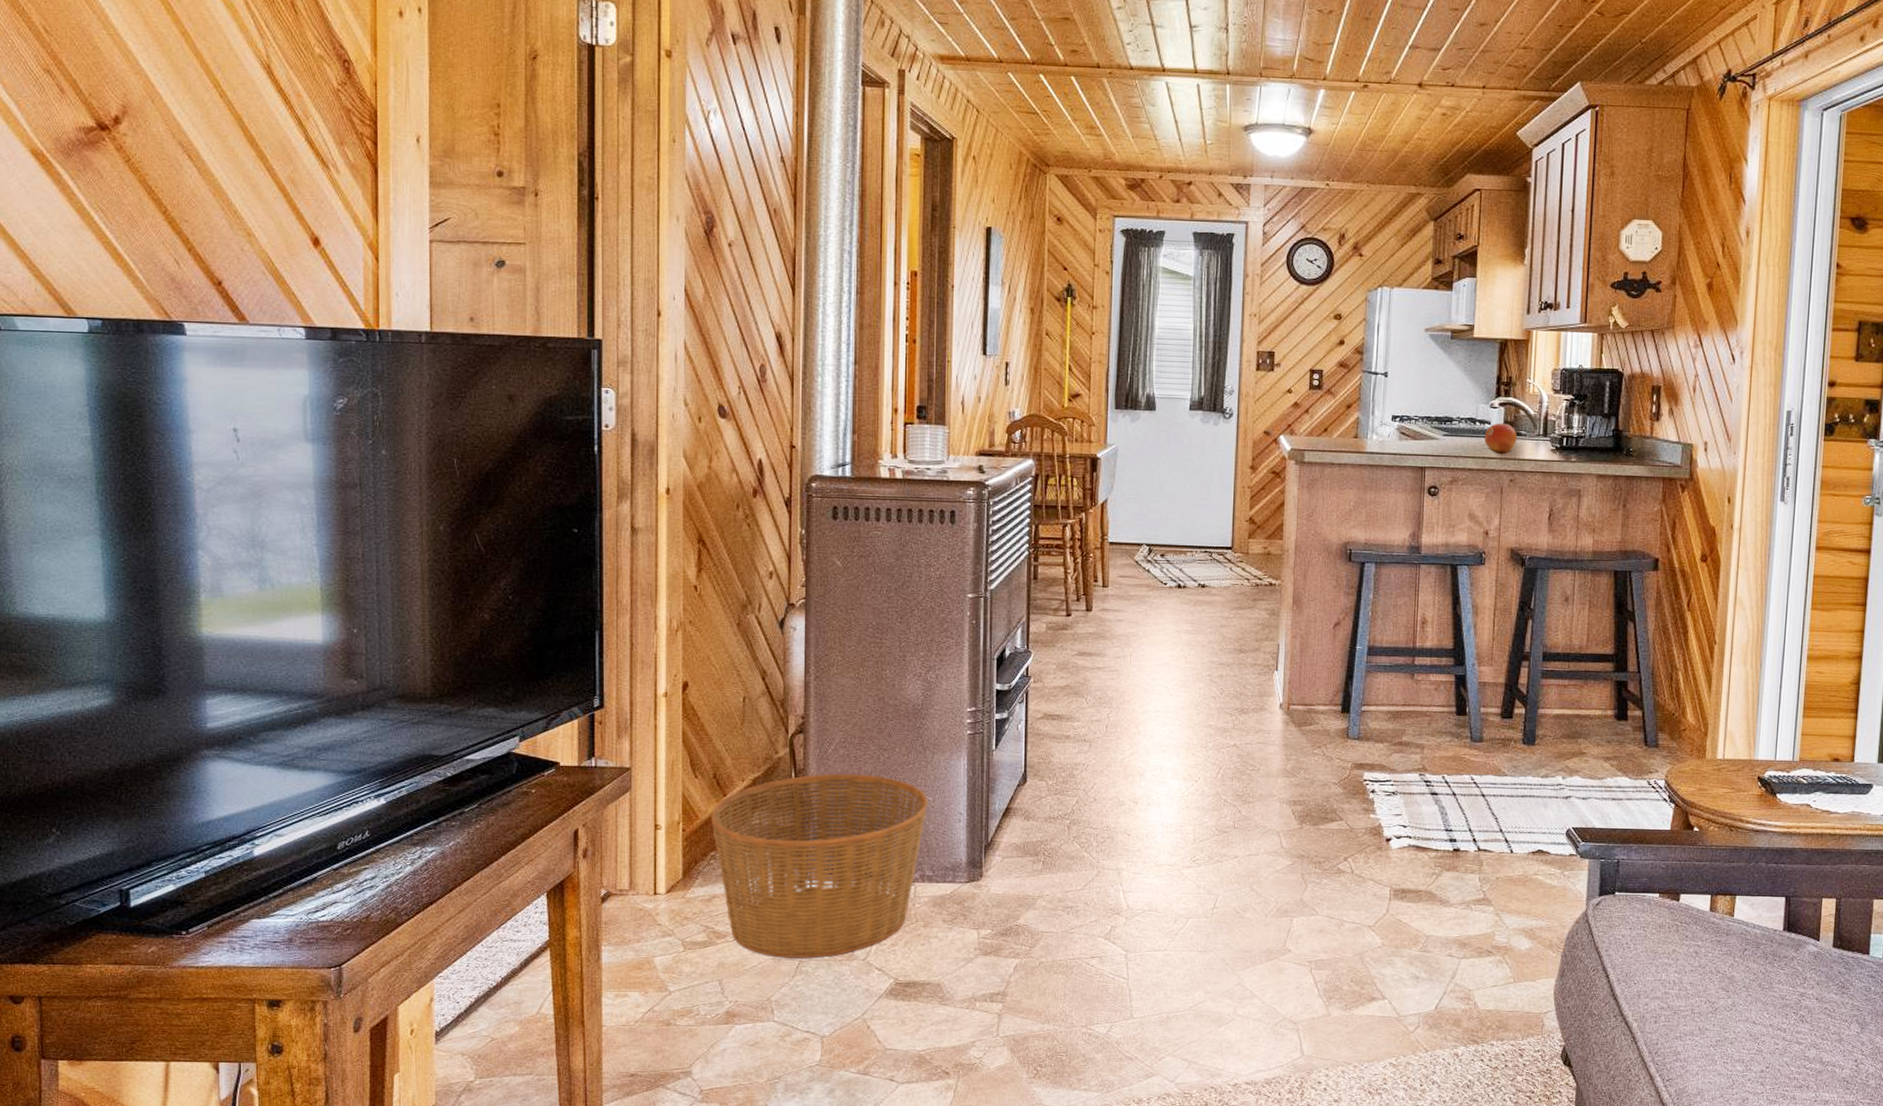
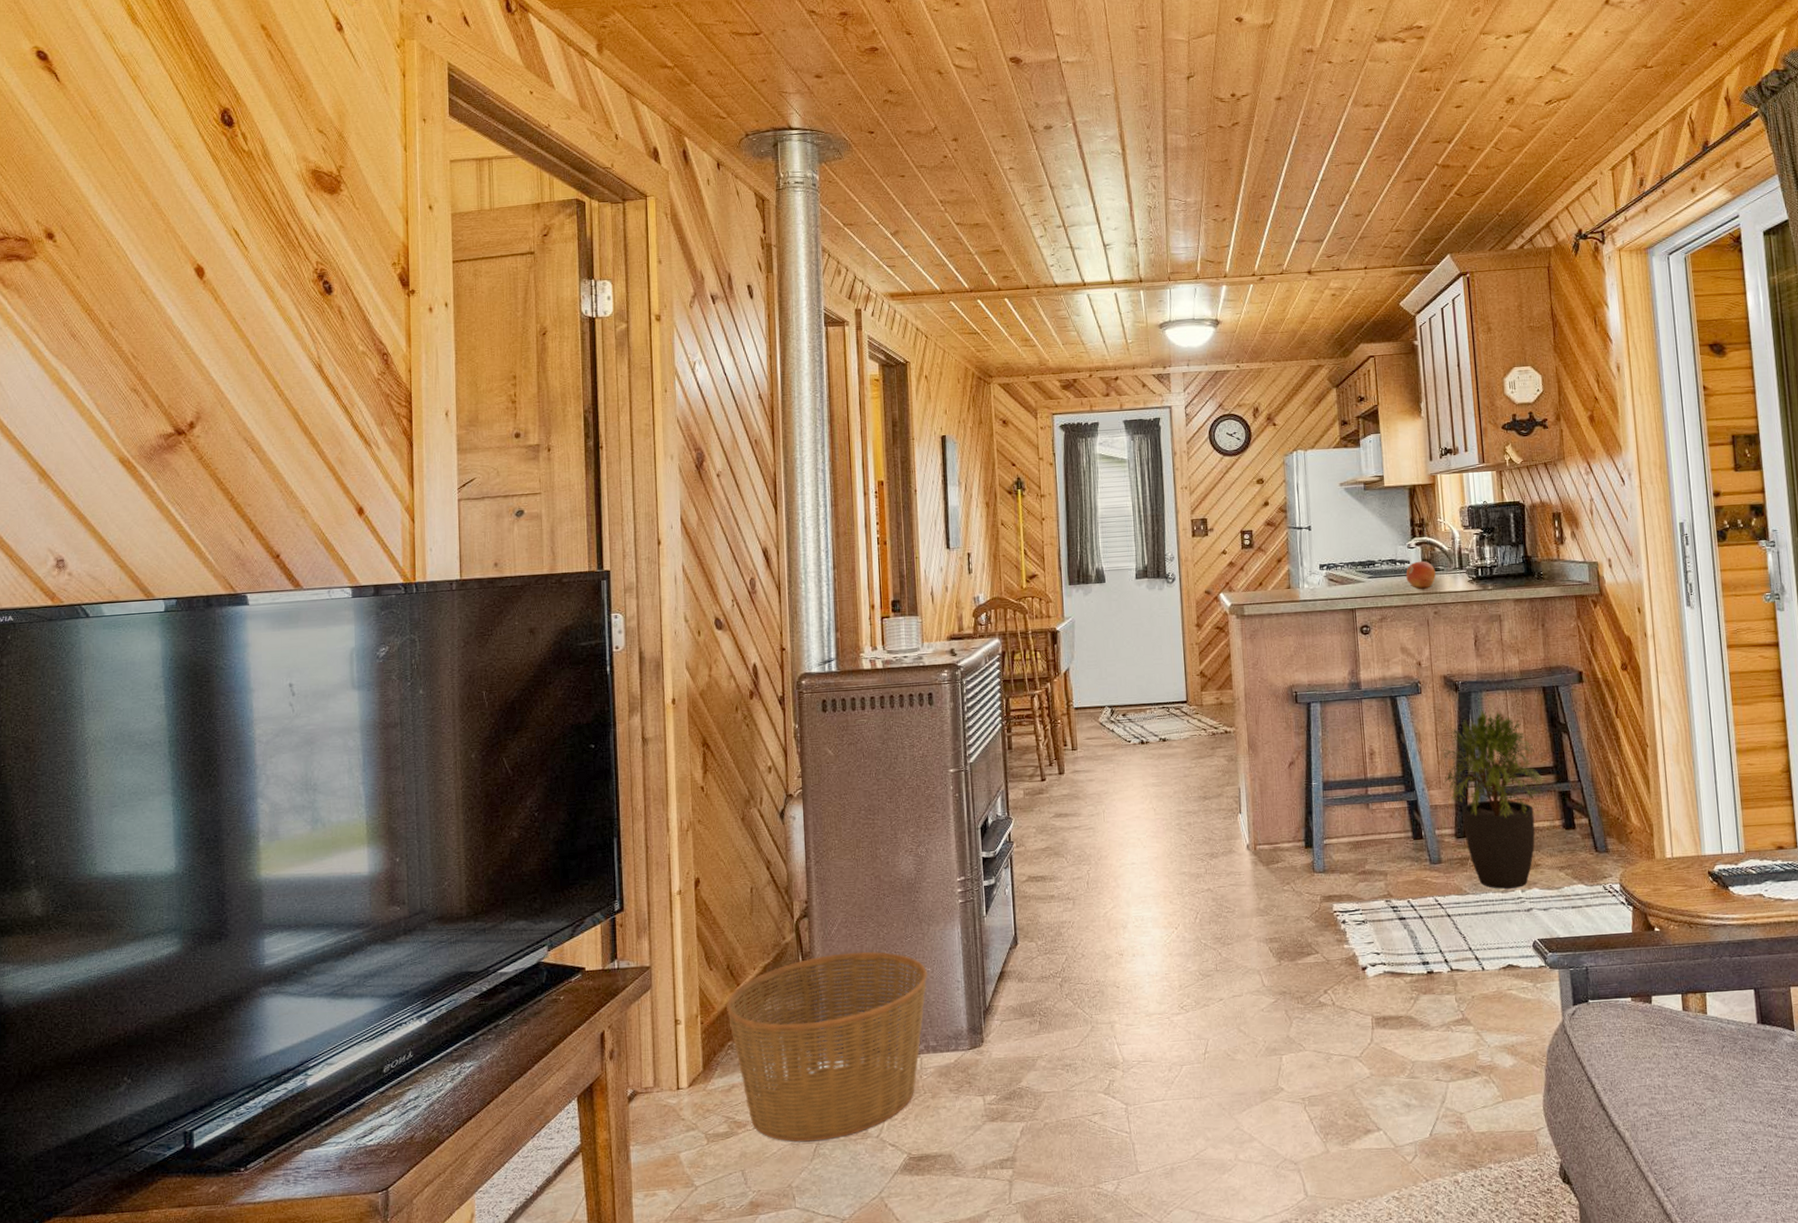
potted plant: none [1497,589,1603,774] -> present [1440,711,1545,889]

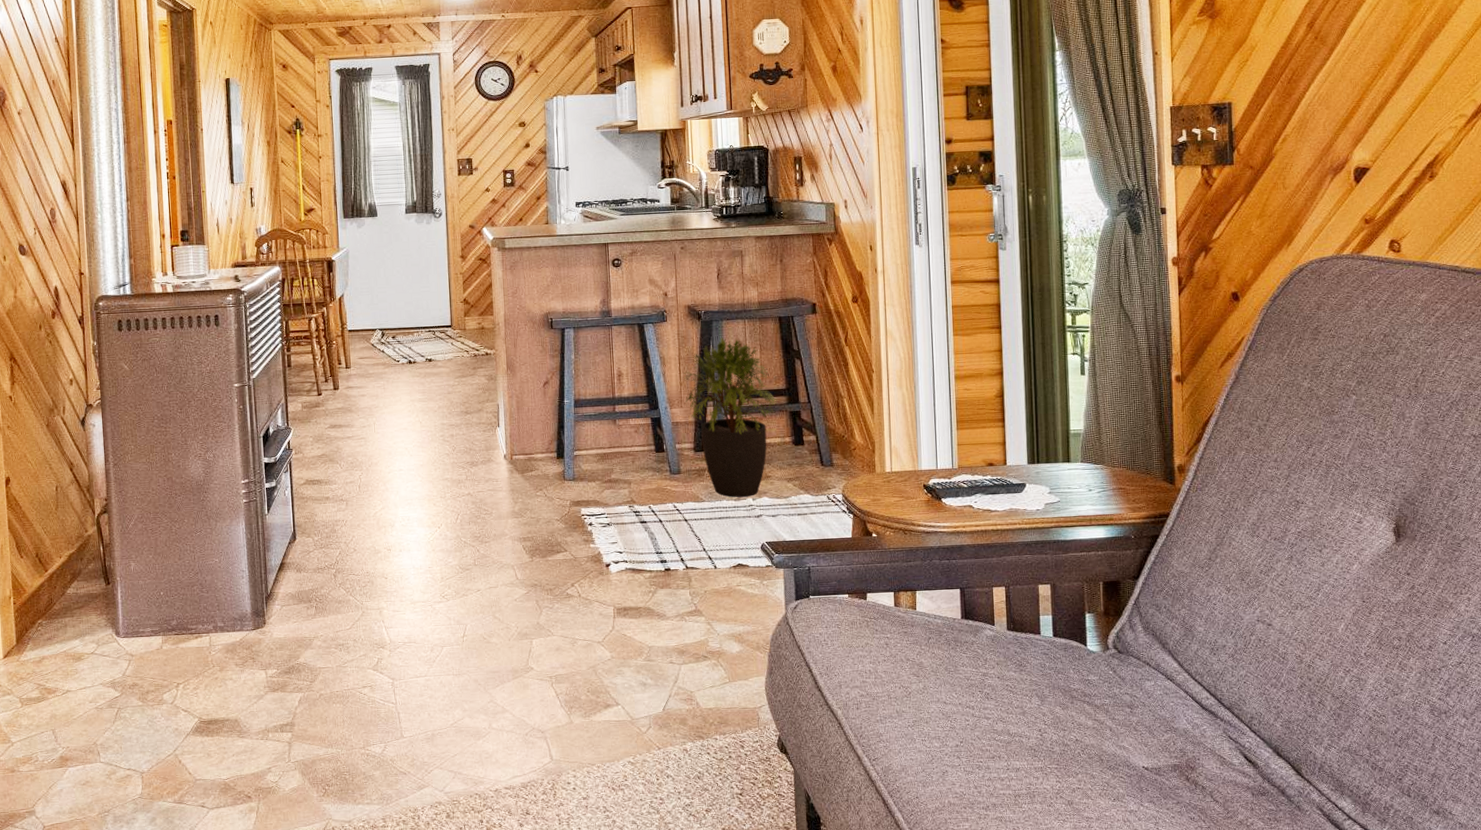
basket: present [727,952,928,1142] -> none [36,544,216,707]
fruit: present [1406,561,1436,590] -> none [655,200,684,227]

